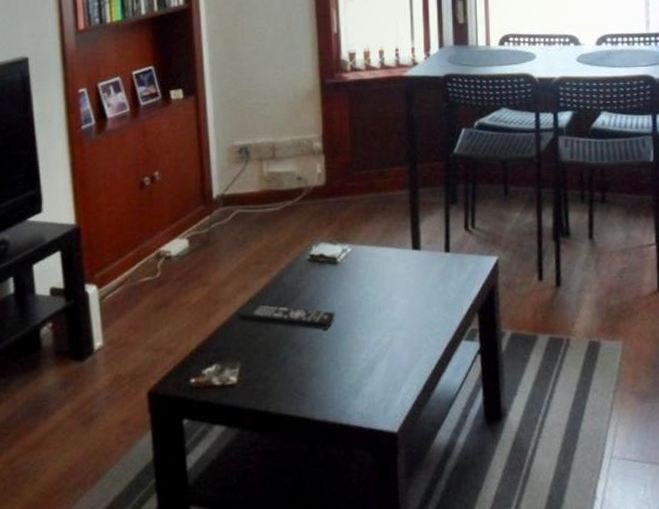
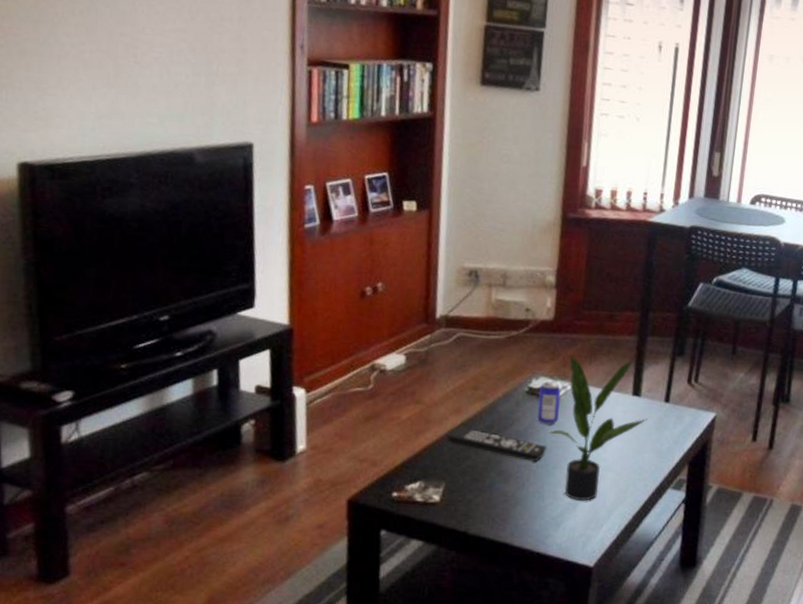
beer can: none [320,244,343,291] -> present [537,380,561,425]
potted plant: none [335,214,431,365] -> present [548,355,647,502]

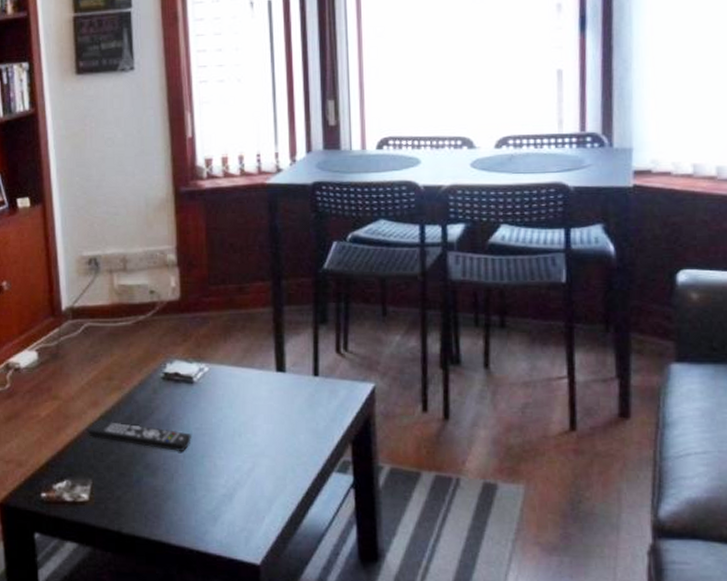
beer can: present [537,380,561,425] -> none [175,362,200,411]
potted plant: present [548,355,647,502] -> none [191,333,297,492]

